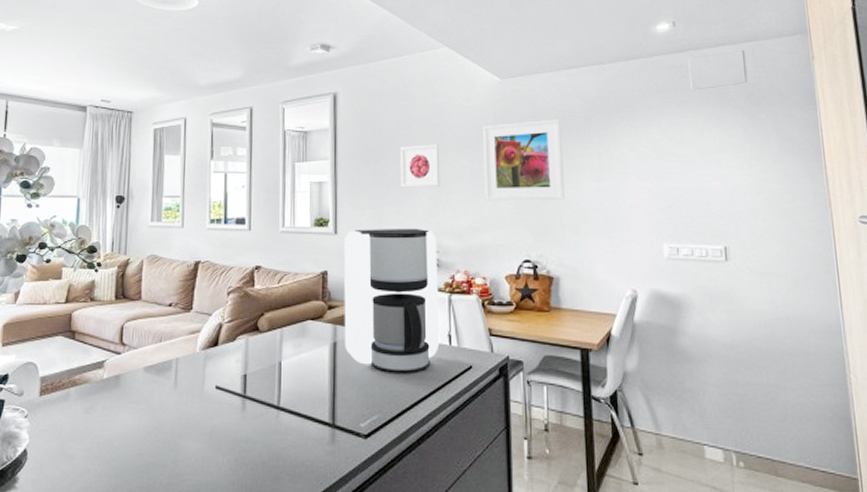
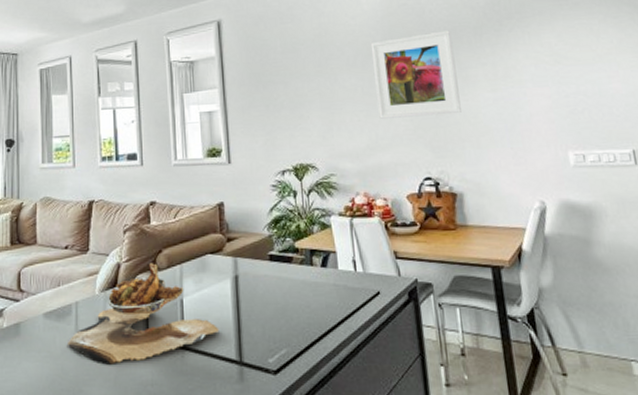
food platter: none [166,325,315,420] -> present [68,263,219,365]
coffee maker: present [344,228,440,373] -> none [239,152,345,304]
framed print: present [401,144,441,188] -> none [289,65,333,112]

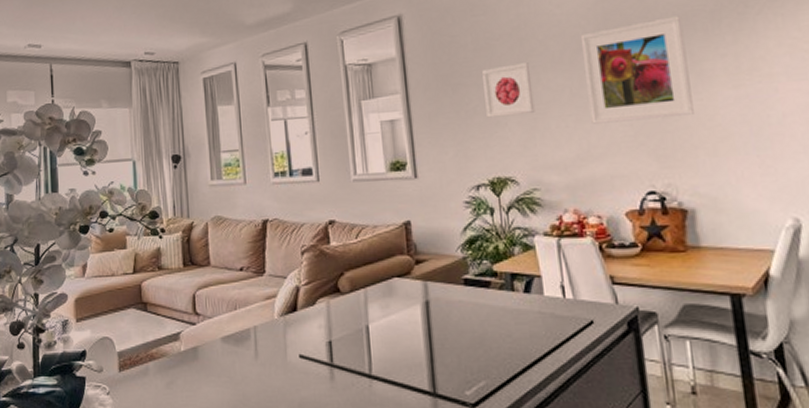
food platter: present [68,263,219,365] -> none [248,286,410,392]
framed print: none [289,65,333,112] -> present [482,63,535,118]

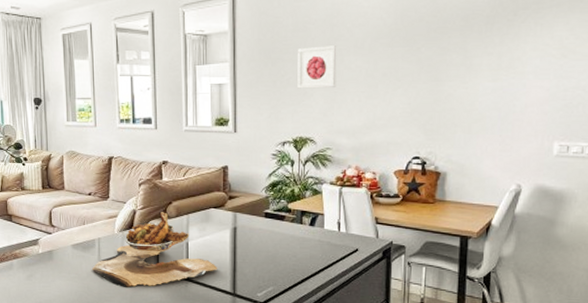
food platter: none [248,286,410,392] -> present [92,212,218,287]
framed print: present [580,16,694,124] -> none [379,17,463,101]

